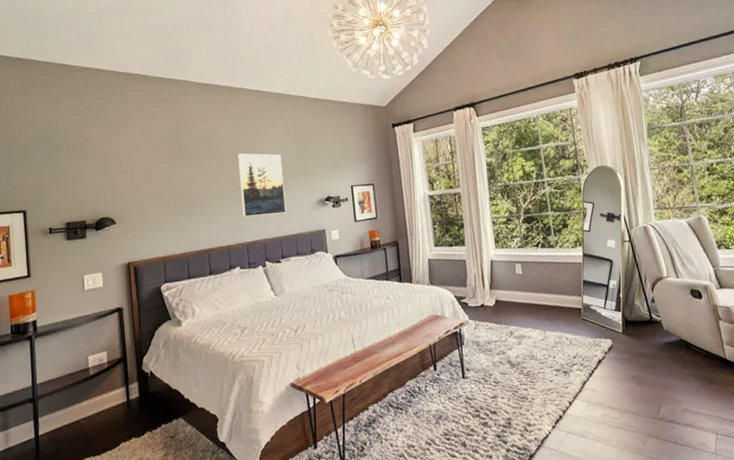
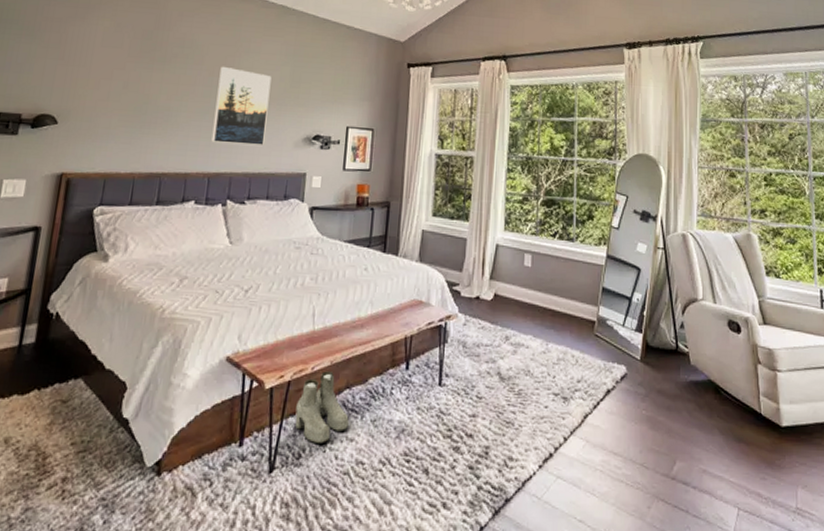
boots: none [353,381,397,437] -> present [295,371,349,443]

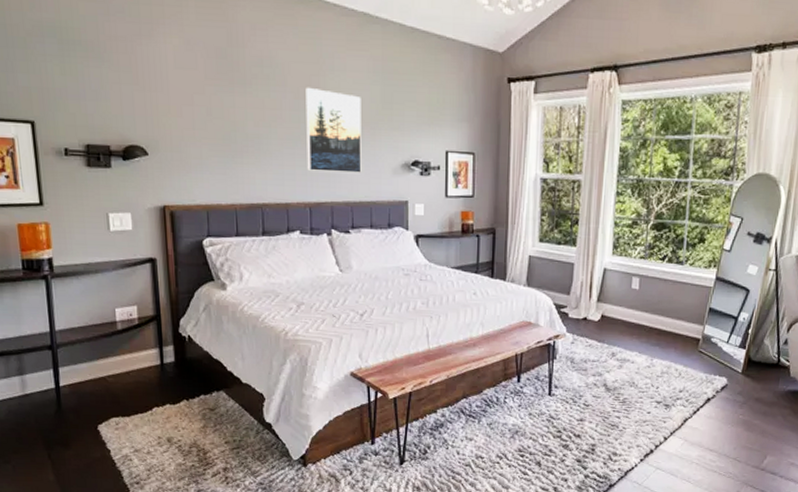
boots: present [295,371,349,443] -> none [419,384,467,442]

